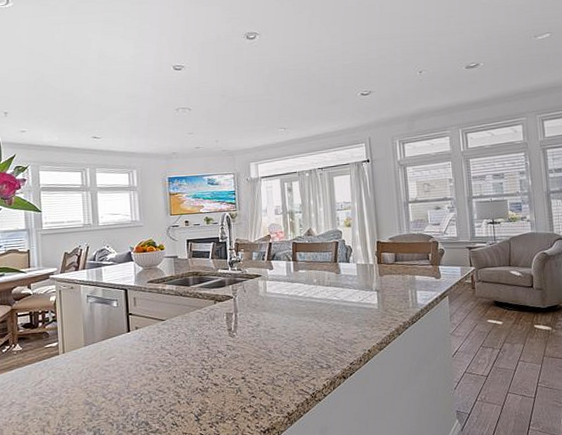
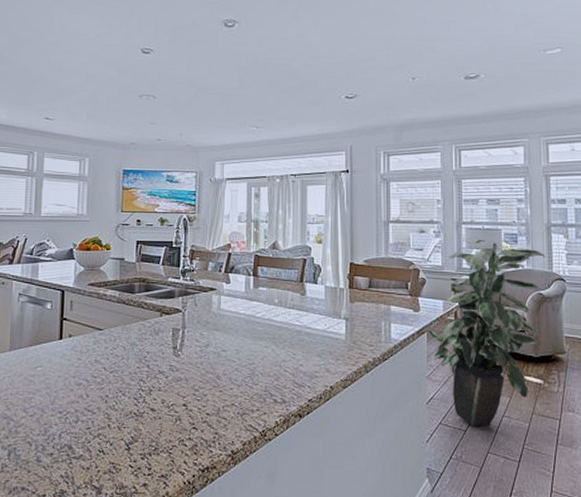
indoor plant: none [448,209,547,372] -> present [426,238,546,427]

